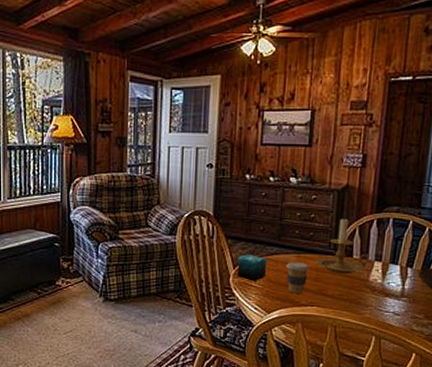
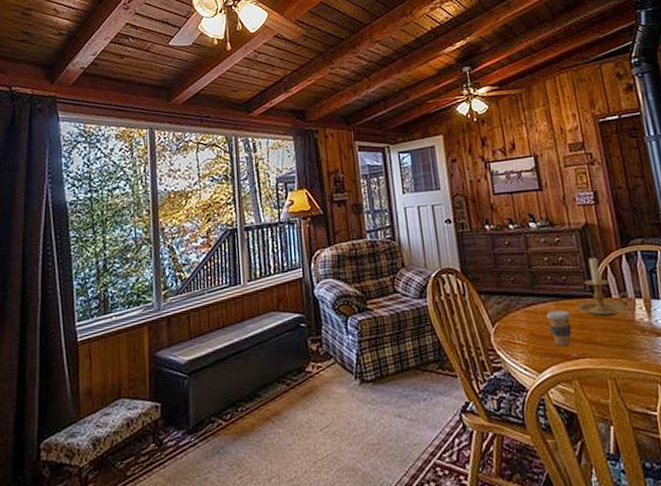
candle: present [237,254,268,282] -> none [495,308,528,339]

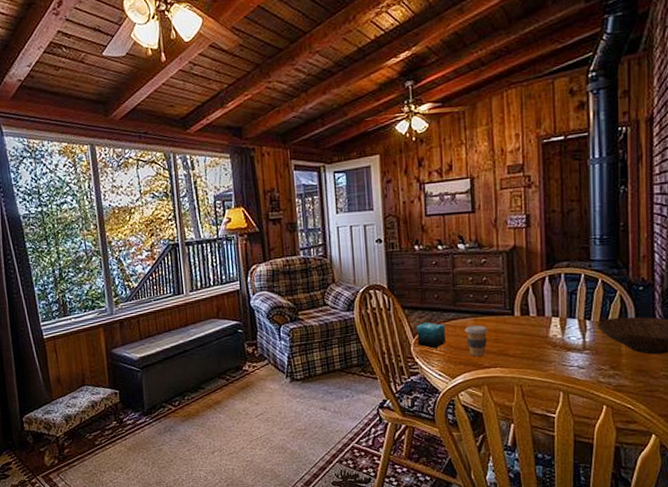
candle: none [495,308,528,339] -> present [416,322,447,349]
candle holder: present [575,256,630,317] -> none [493,277,547,333]

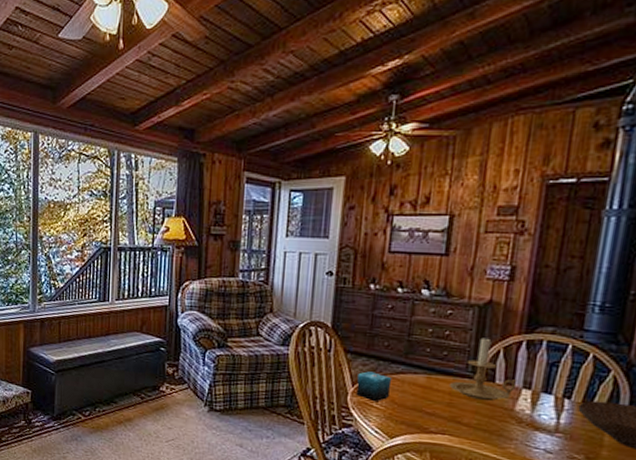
coffee cup: present [465,325,488,357] -> none [413,383,441,419]
candle holder: none [493,277,547,333] -> present [448,336,518,401]

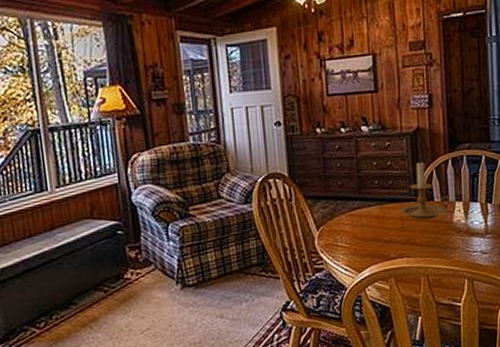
candle: present [356,371,392,402] -> none [320,212,352,241]

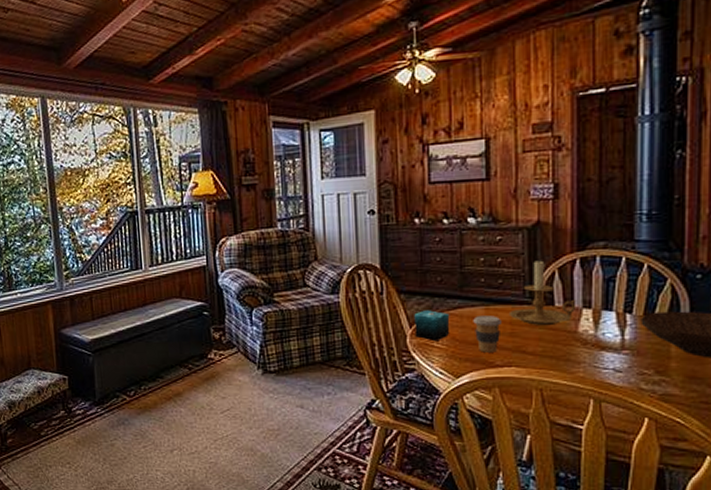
candle: none [320,212,352,241] -> present [414,310,450,342]
coffee cup: none [370,213,393,247] -> present [473,315,501,353]

